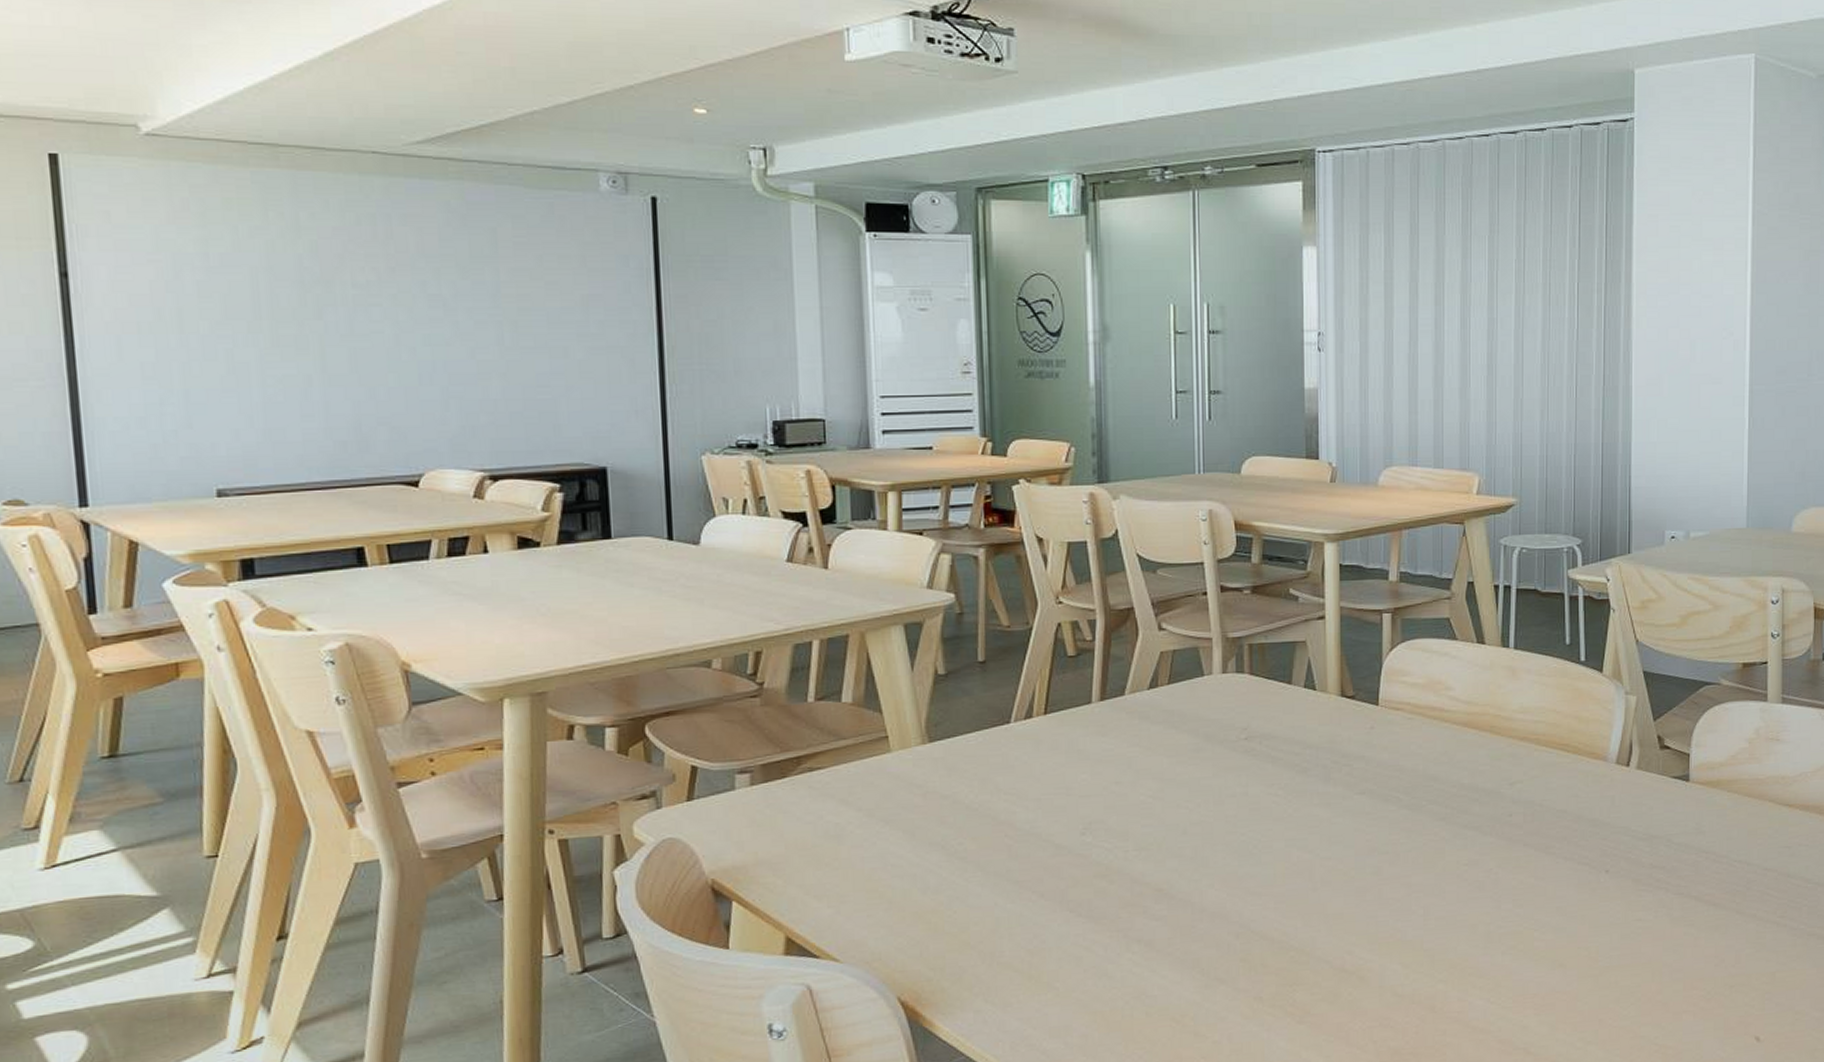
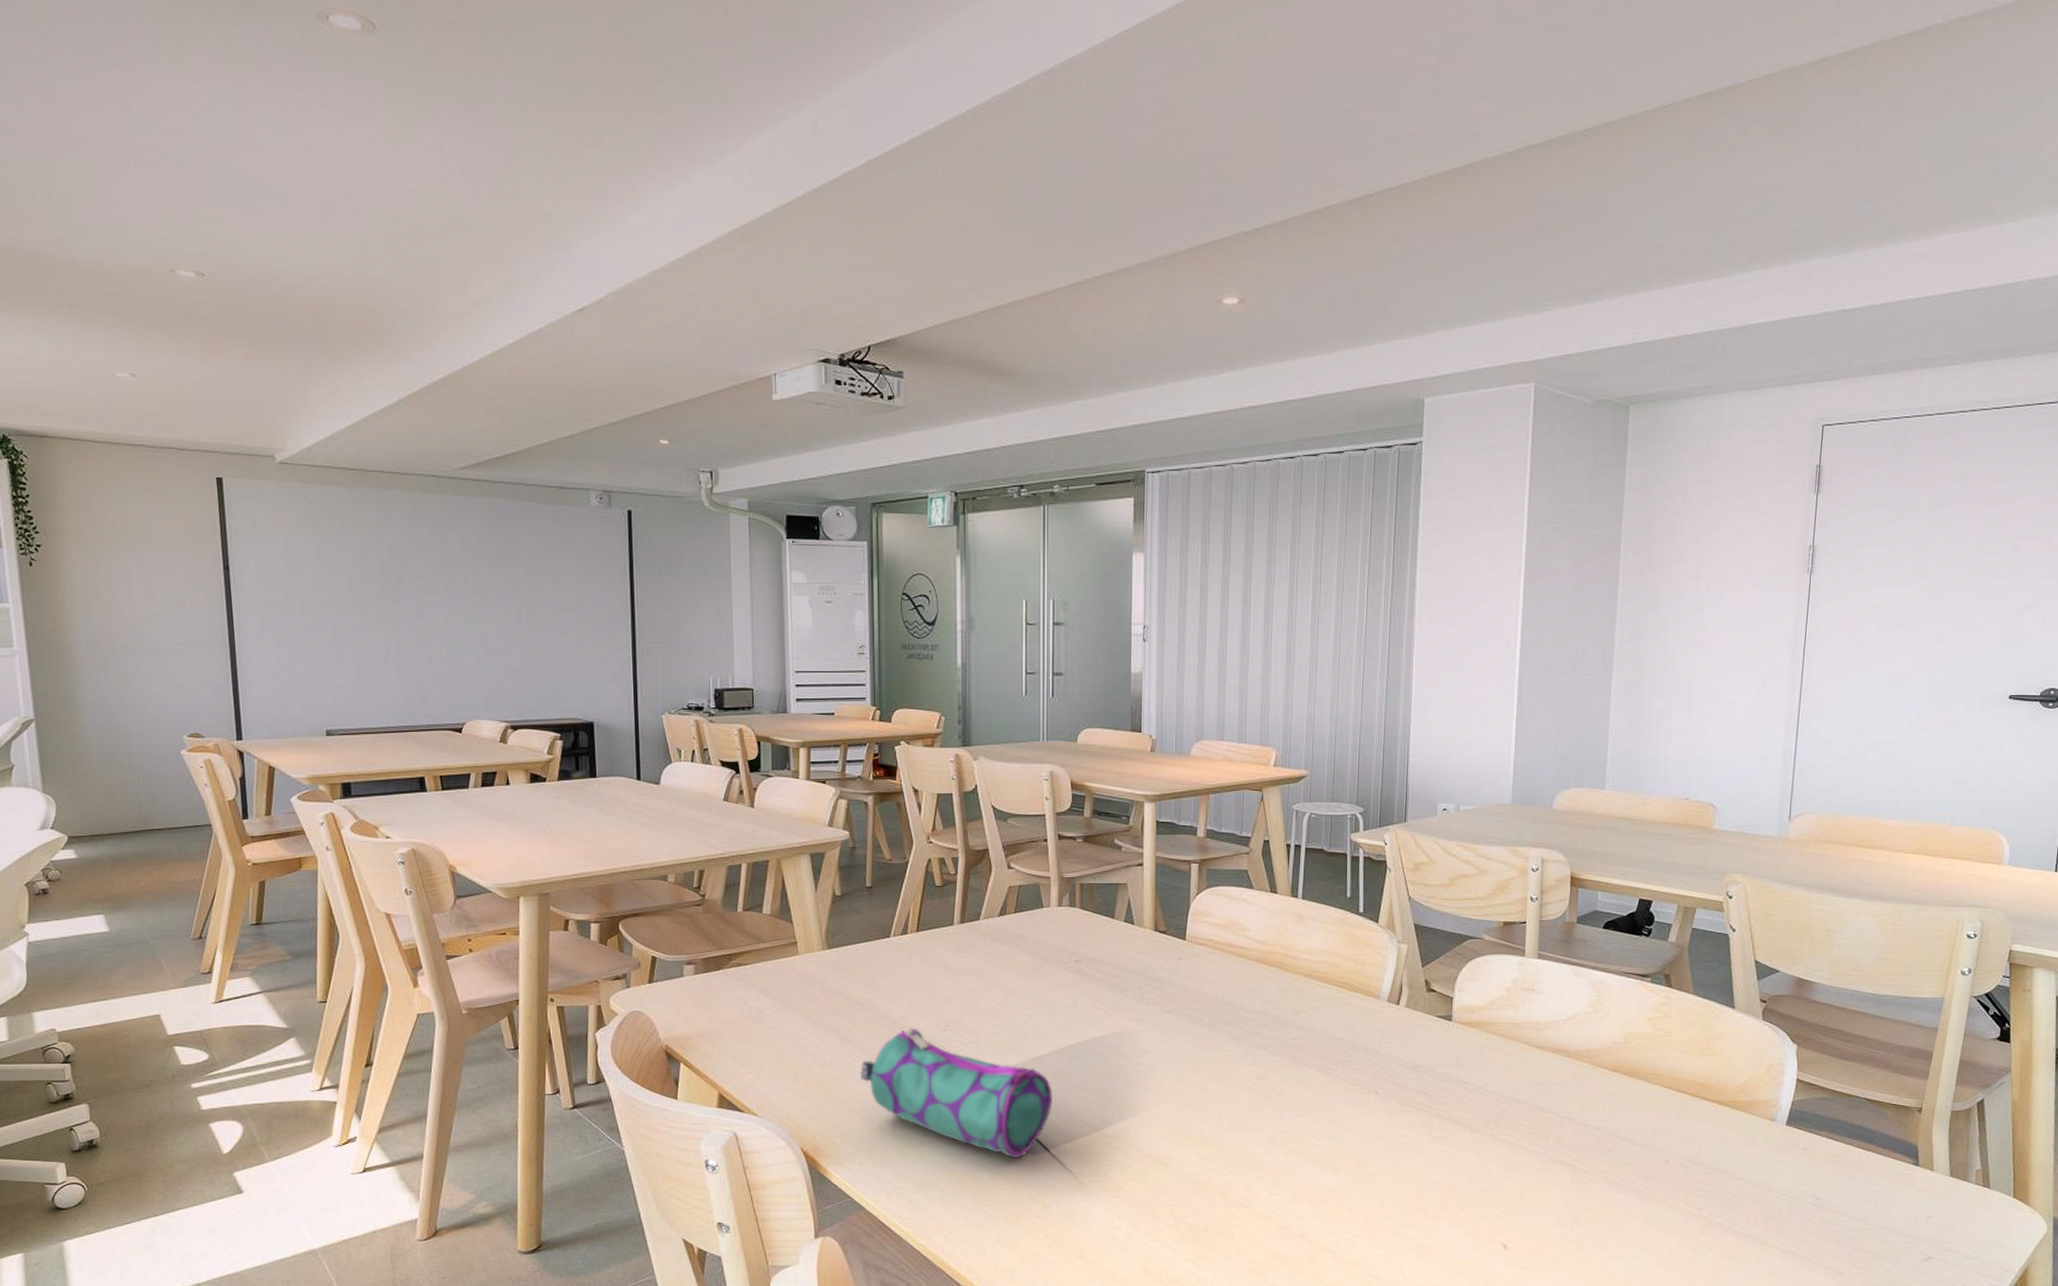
pencil case: none [975,834,1221,988] -> present [861,1028,1052,1159]

